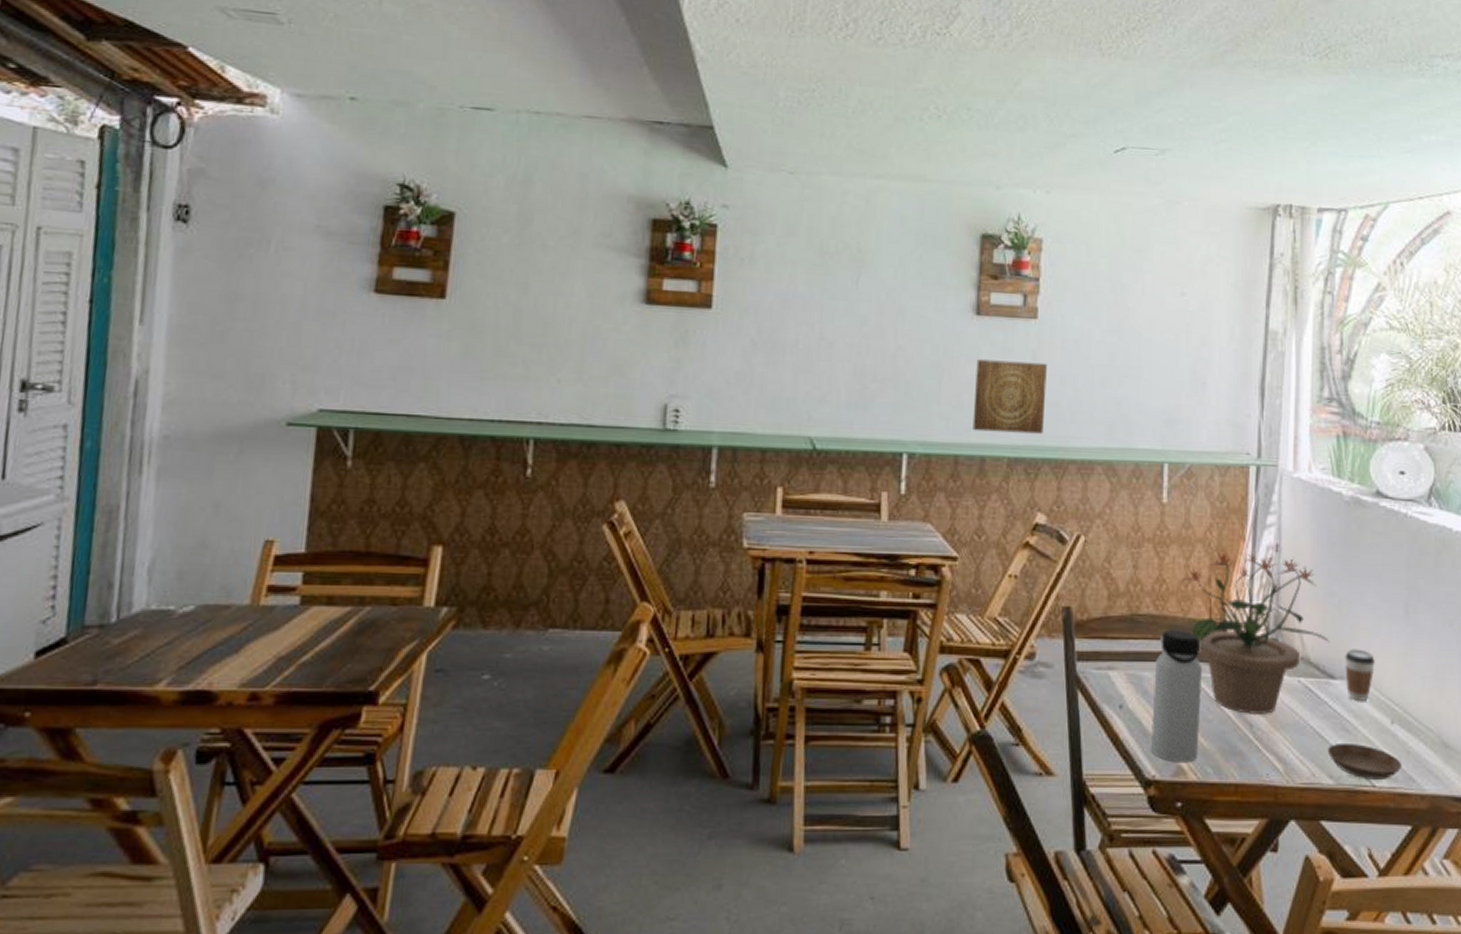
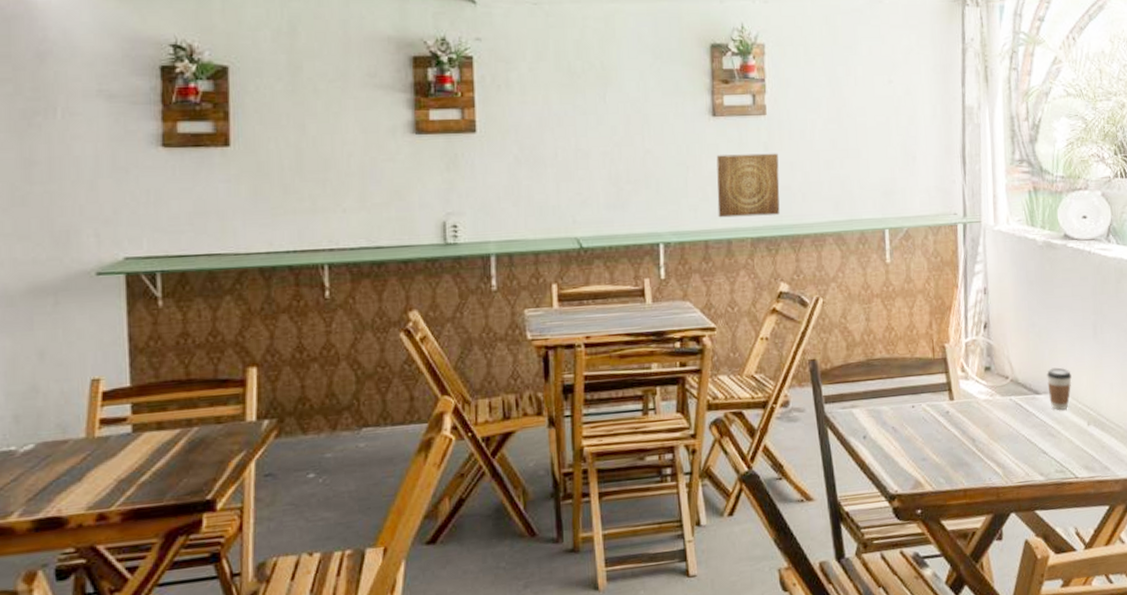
water bottle: present [1151,629,1202,763] -> none [890,367,932,478]
potted plant: present [1183,552,1330,716] -> none [909,298,1034,432]
saucer: present [1327,742,1403,780] -> none [1037,445,1099,473]

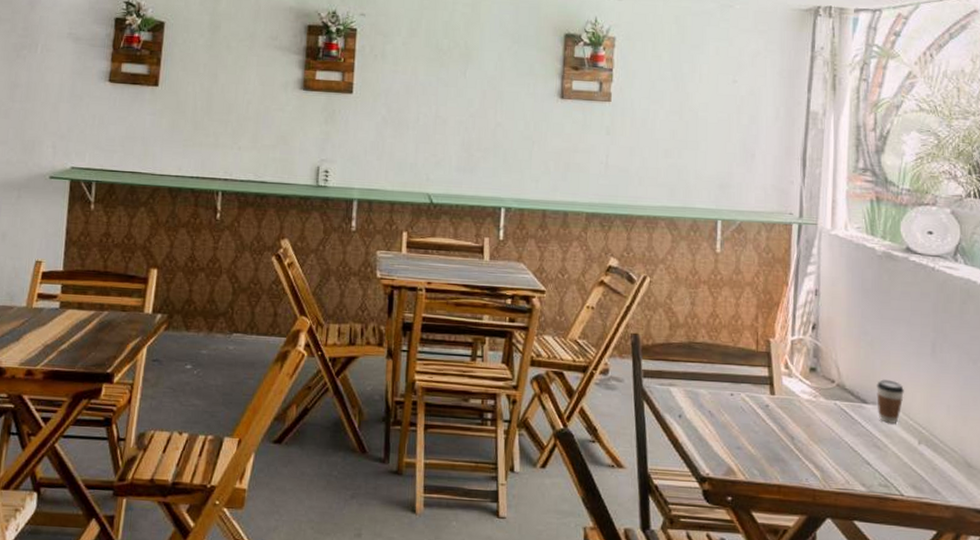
wall art: present [716,153,780,218] -> none [557,134,619,194]

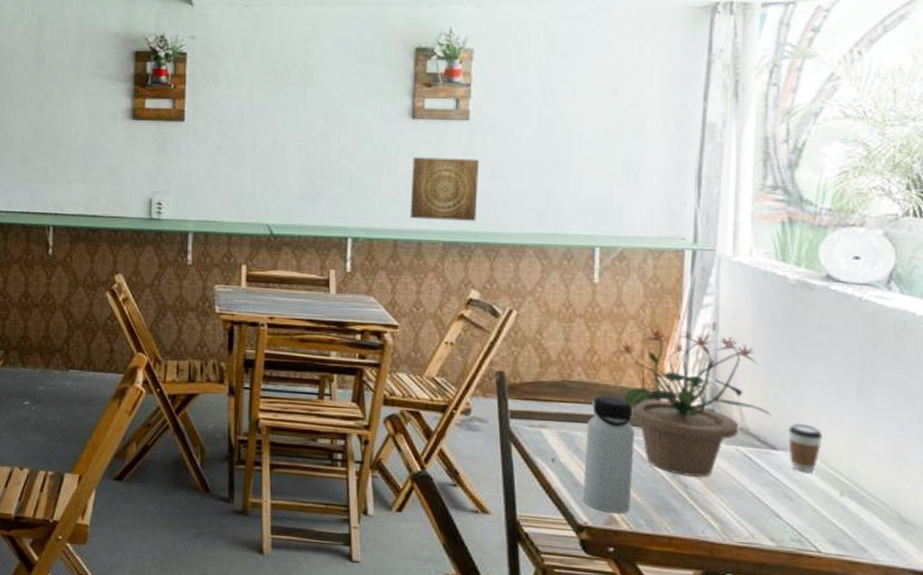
wall art: none [557,134,619,194] -> present [410,157,479,221]
water bottle: none [706,355,750,465] -> present [583,395,634,514]
potted plant: none [734,294,863,430] -> present [615,329,772,478]

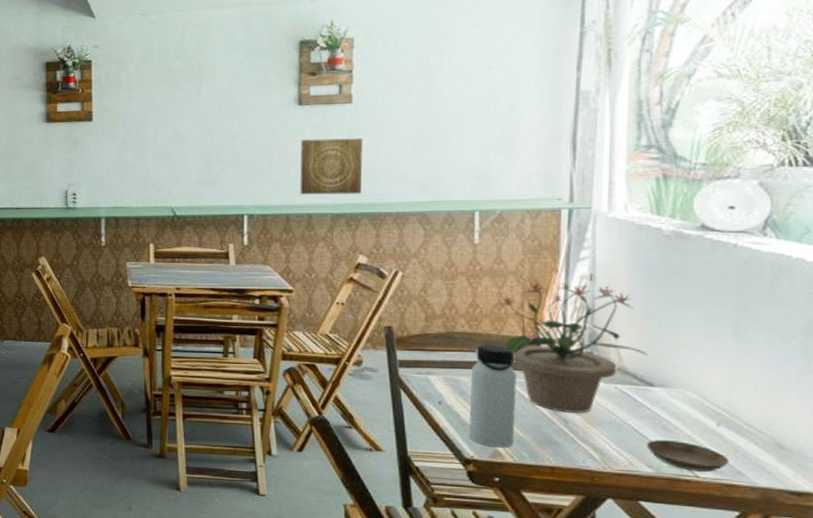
saucer: none [767,509,853,547] -> present [646,439,730,472]
coffee cup: present [788,423,822,472] -> none [665,362,699,406]

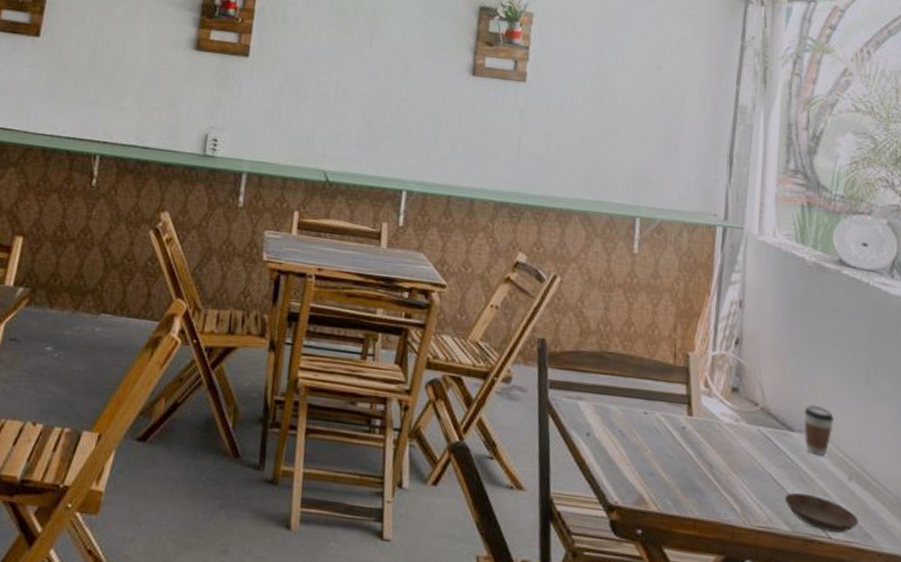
wall art: present [300,138,363,195] -> none [464,114,533,183]
water bottle: present [469,344,516,448] -> none [615,368,666,494]
potted plant: present [496,282,649,414] -> none [650,303,790,457]
coffee cup: none [665,362,699,406] -> present [804,405,834,456]

